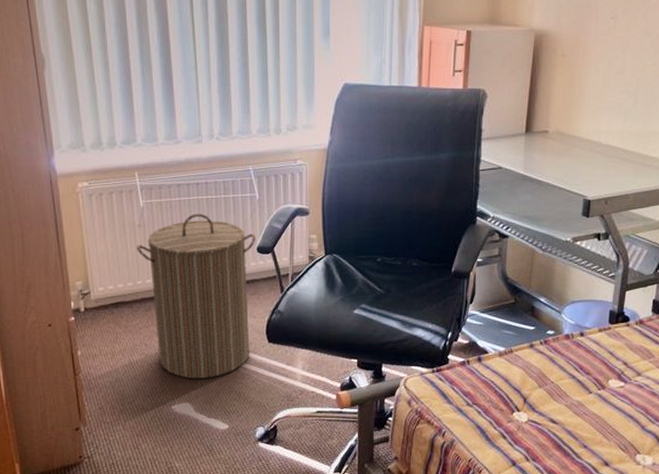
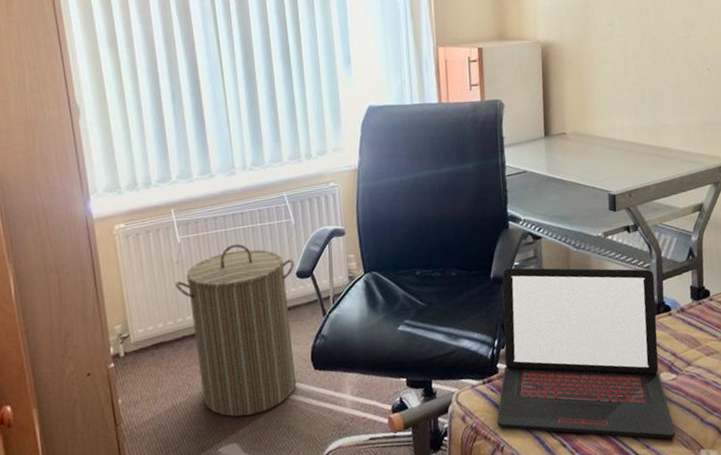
laptop: none [441,263,618,442] -> present [497,267,675,439]

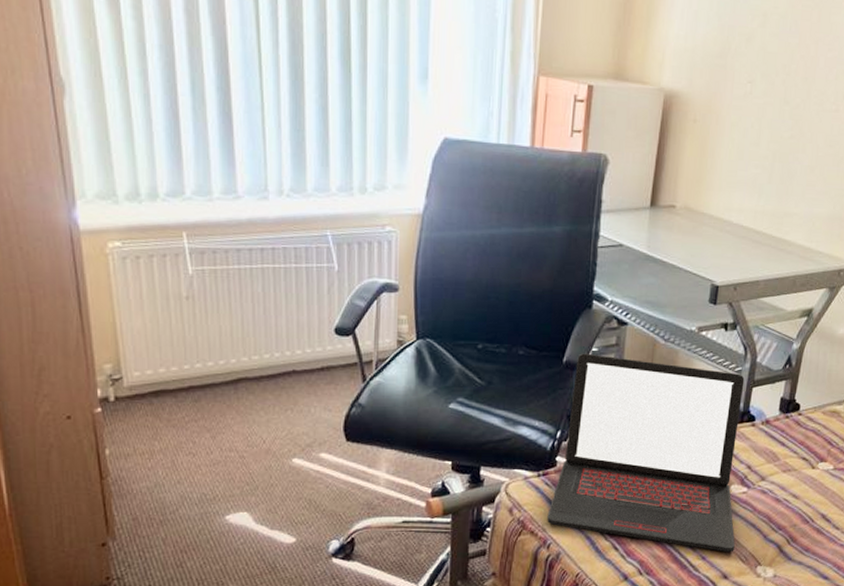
laundry hamper: present [175,243,297,417] -> none [182,285,334,484]

